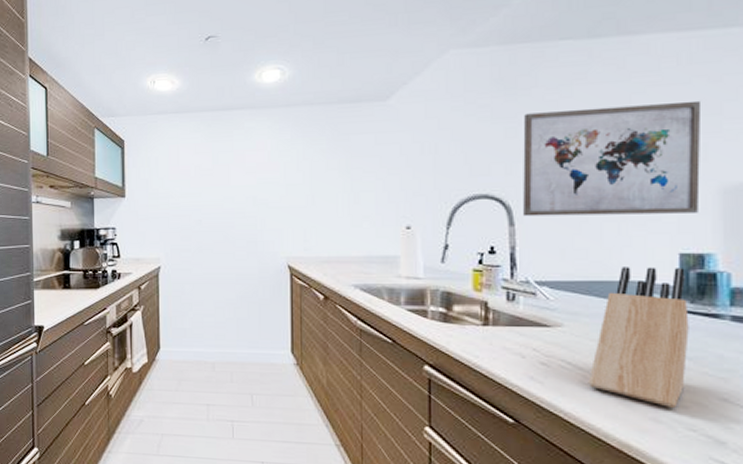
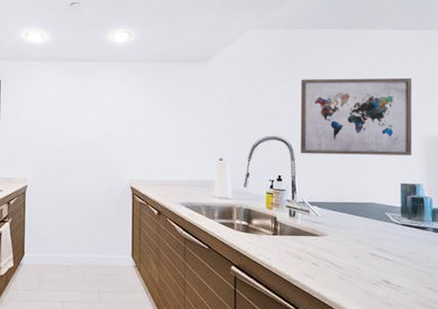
knife block: present [588,267,689,409] -> none [344,192,408,296]

